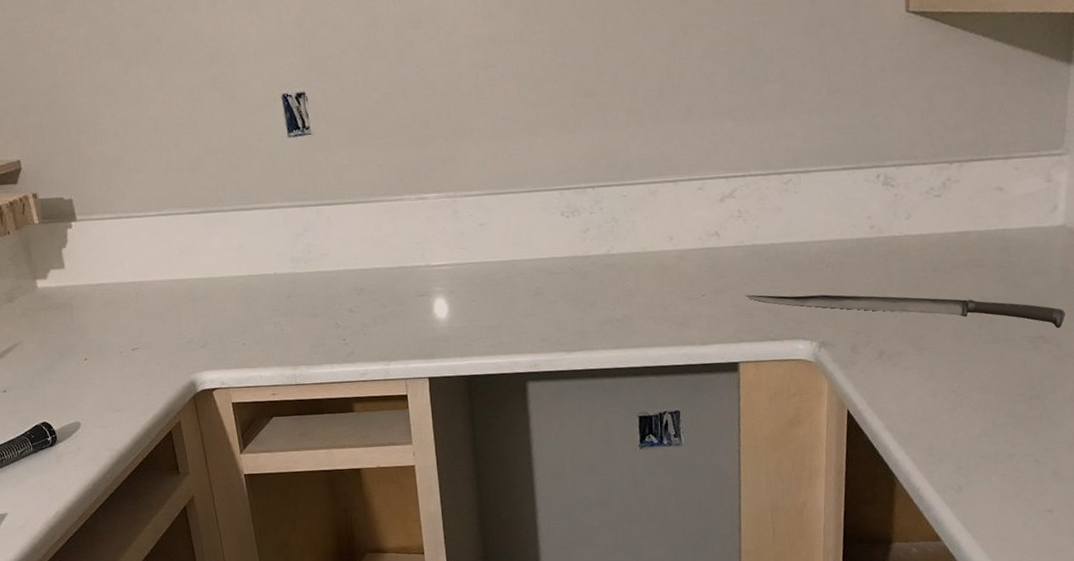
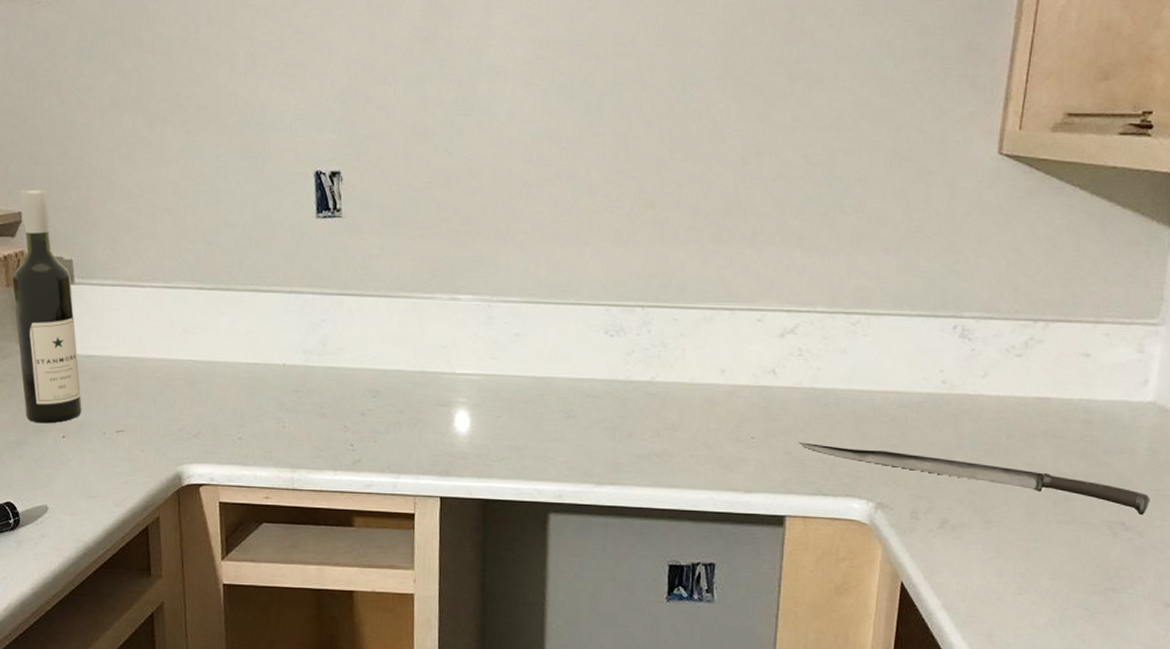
bottle: none [16,137,99,350] -> present [12,188,82,424]

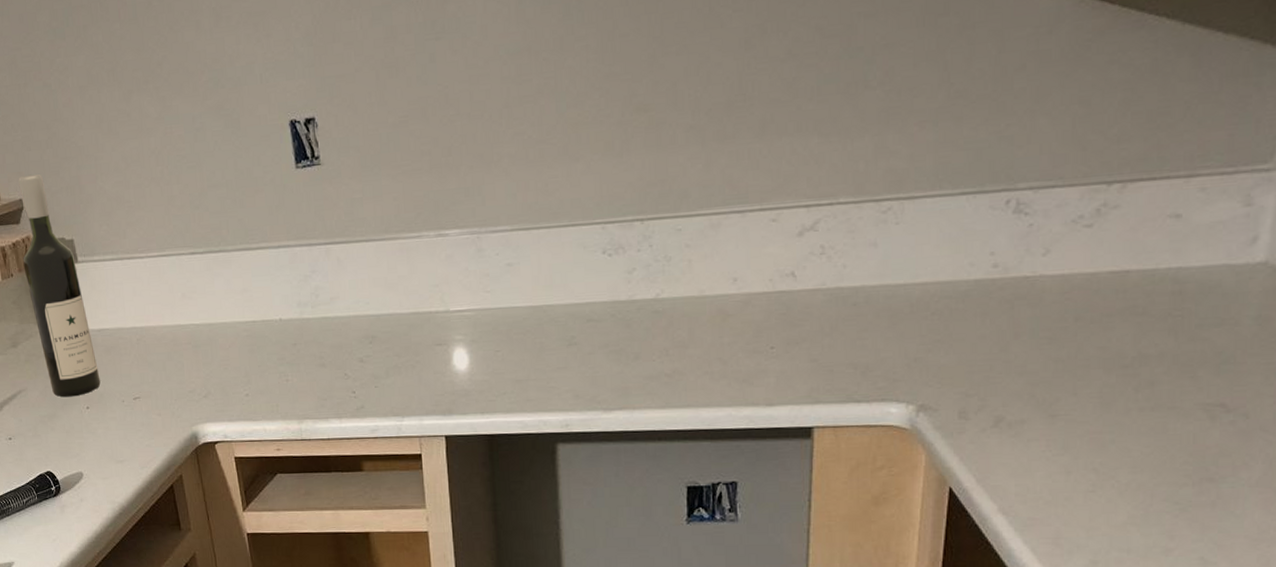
knife: present [798,442,1150,516] -> none [825,347,1259,395]

